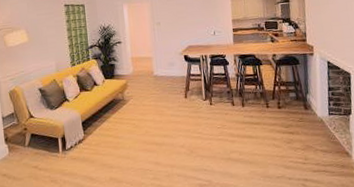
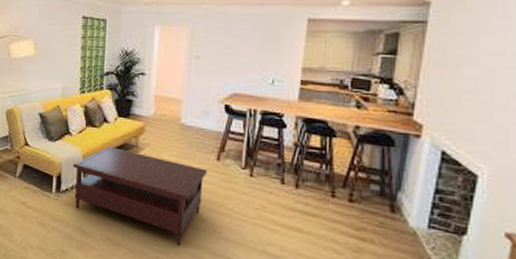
coffee table: none [74,104,180,171] -> present [73,146,208,246]

